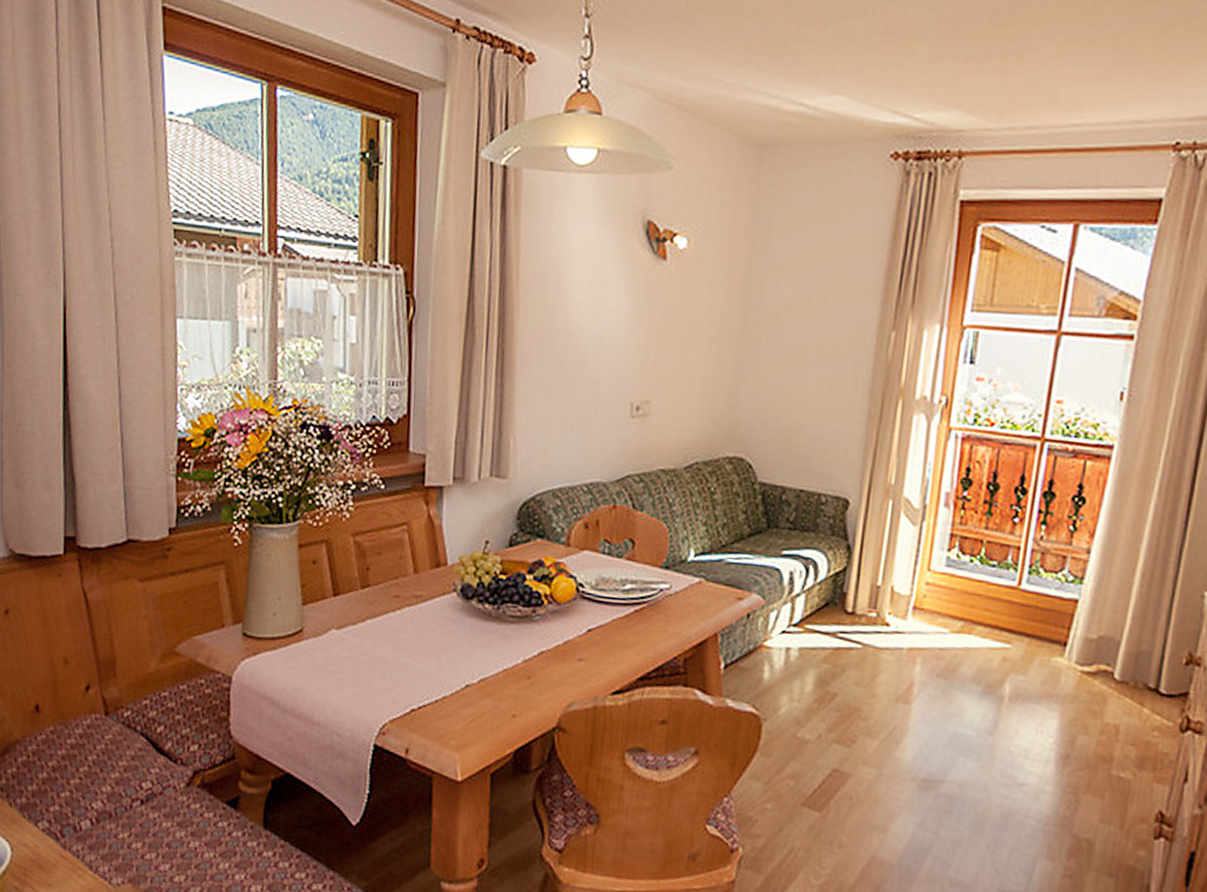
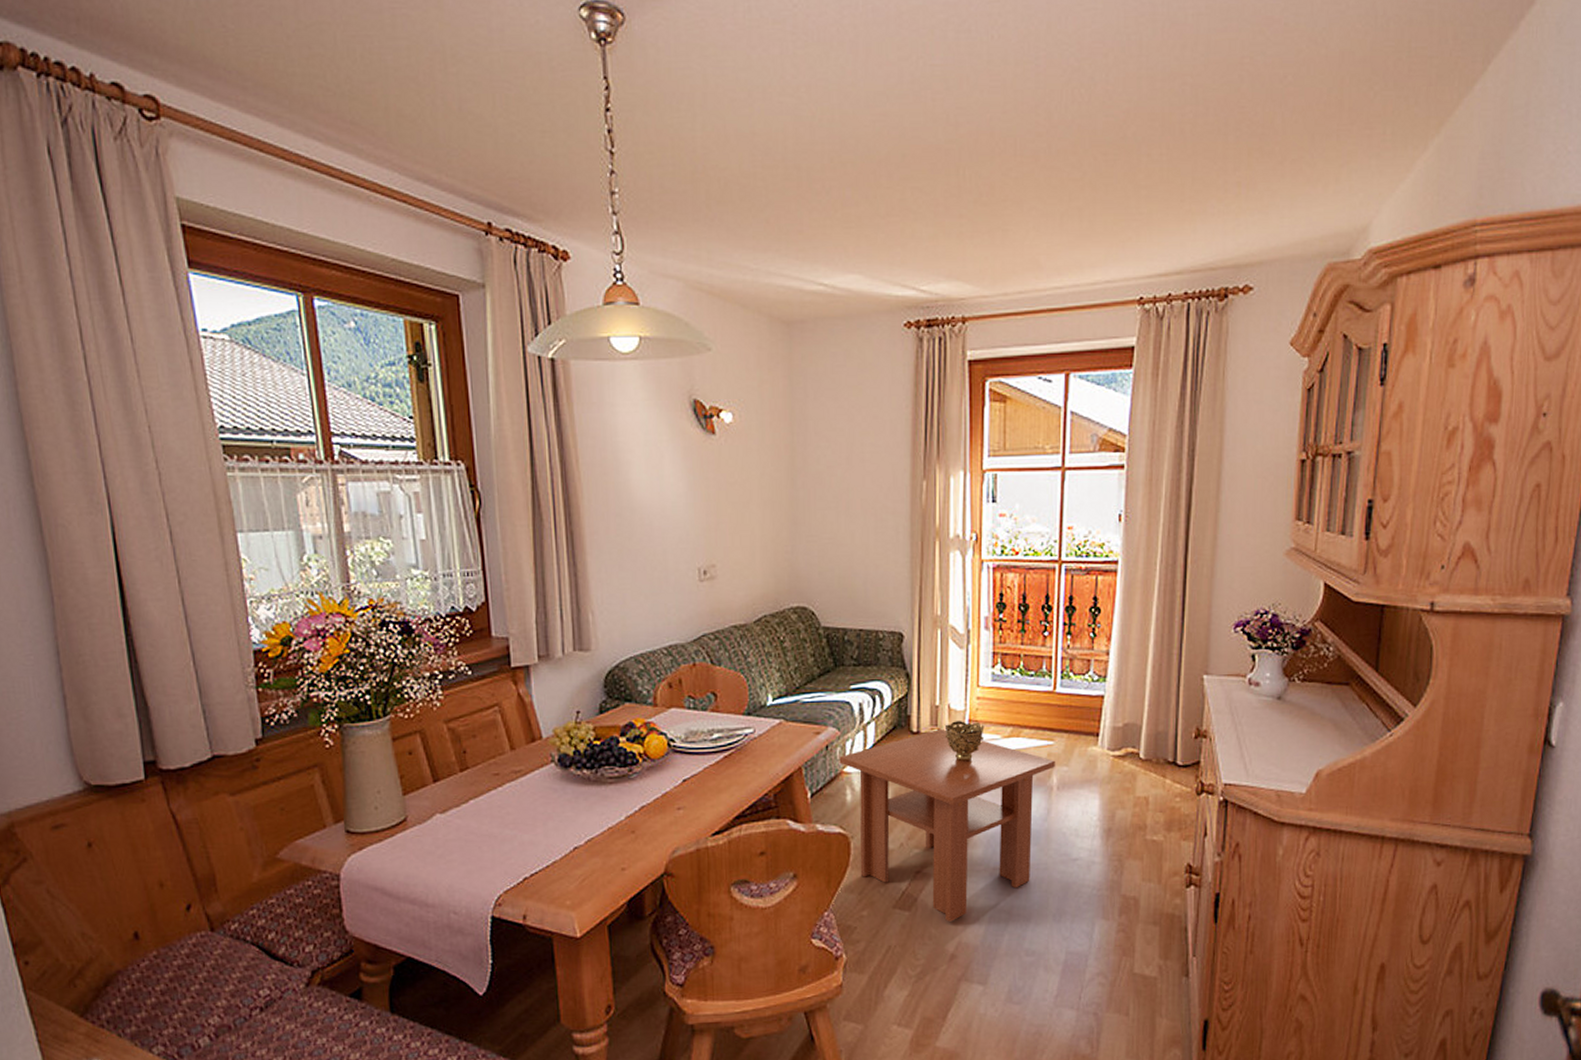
coffee table: none [760,612,1010,832] -> present [839,728,1055,922]
decorative bowl: none [883,606,931,654] -> present [944,721,985,762]

